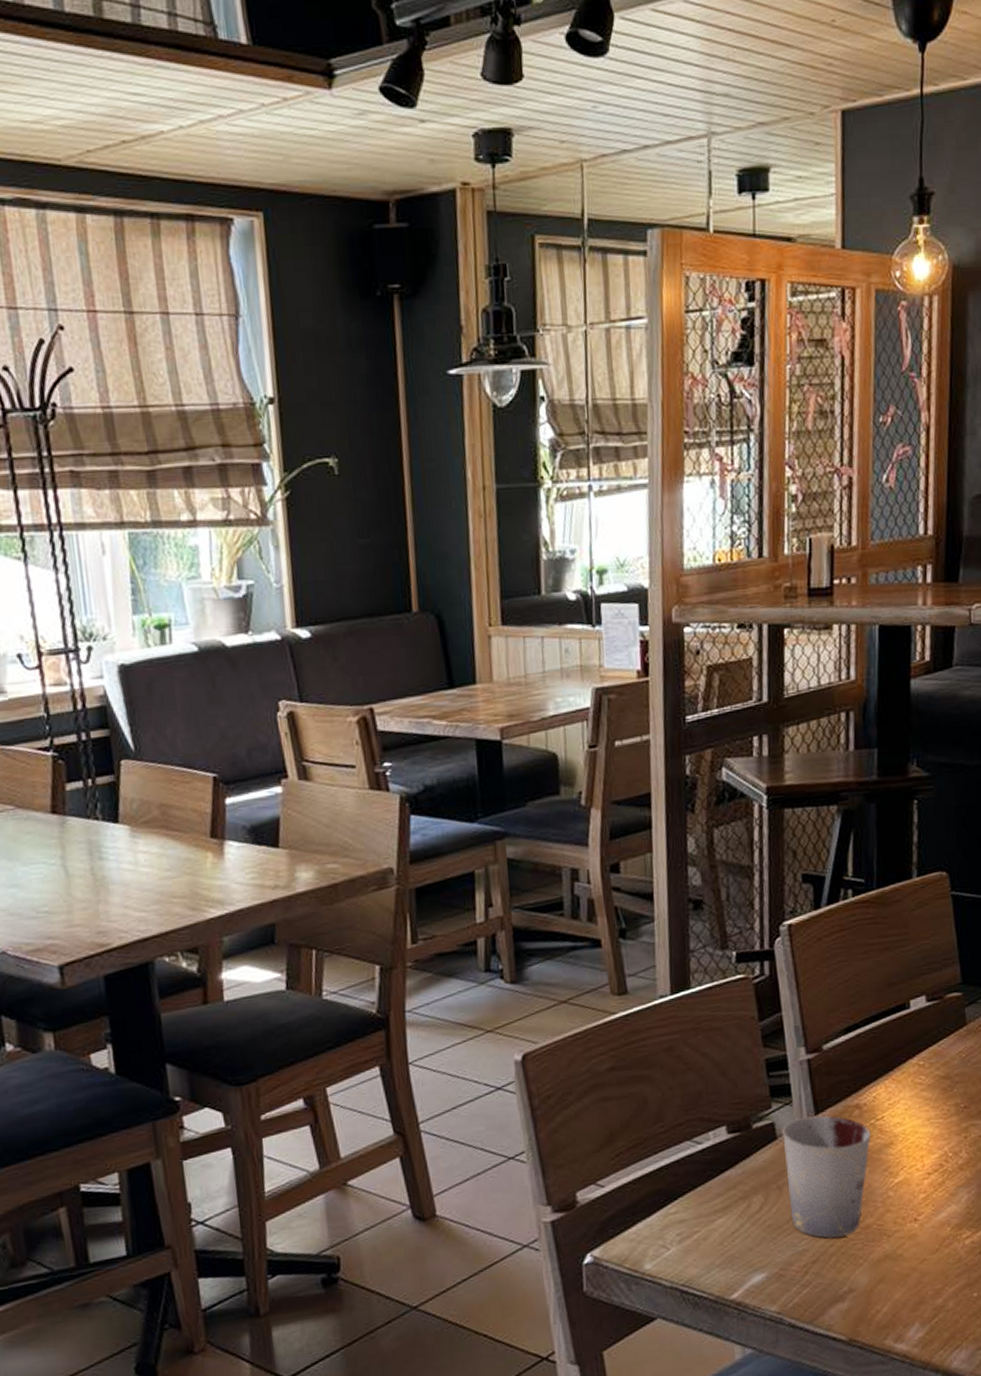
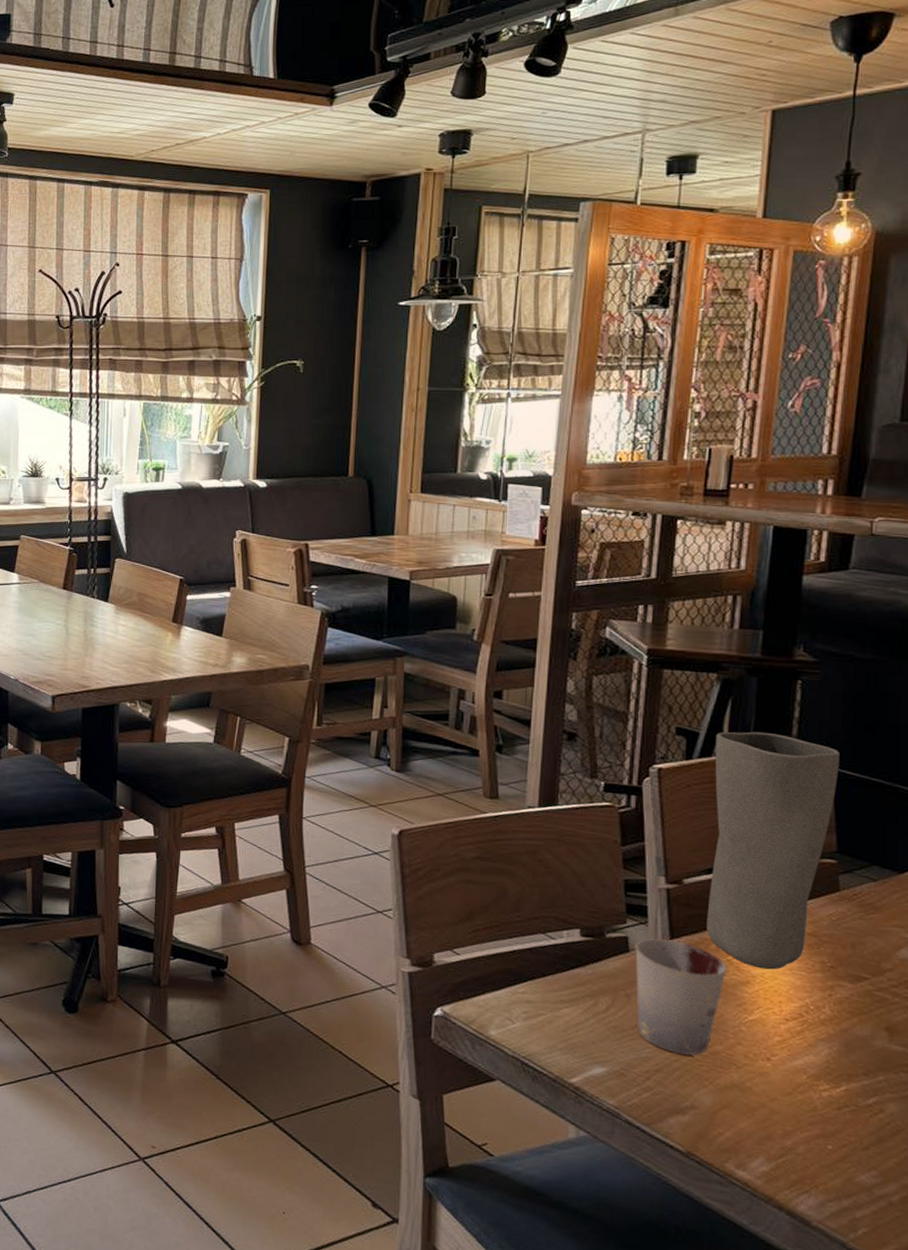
vase: none [841,864,958,1126] -> present [707,731,840,970]

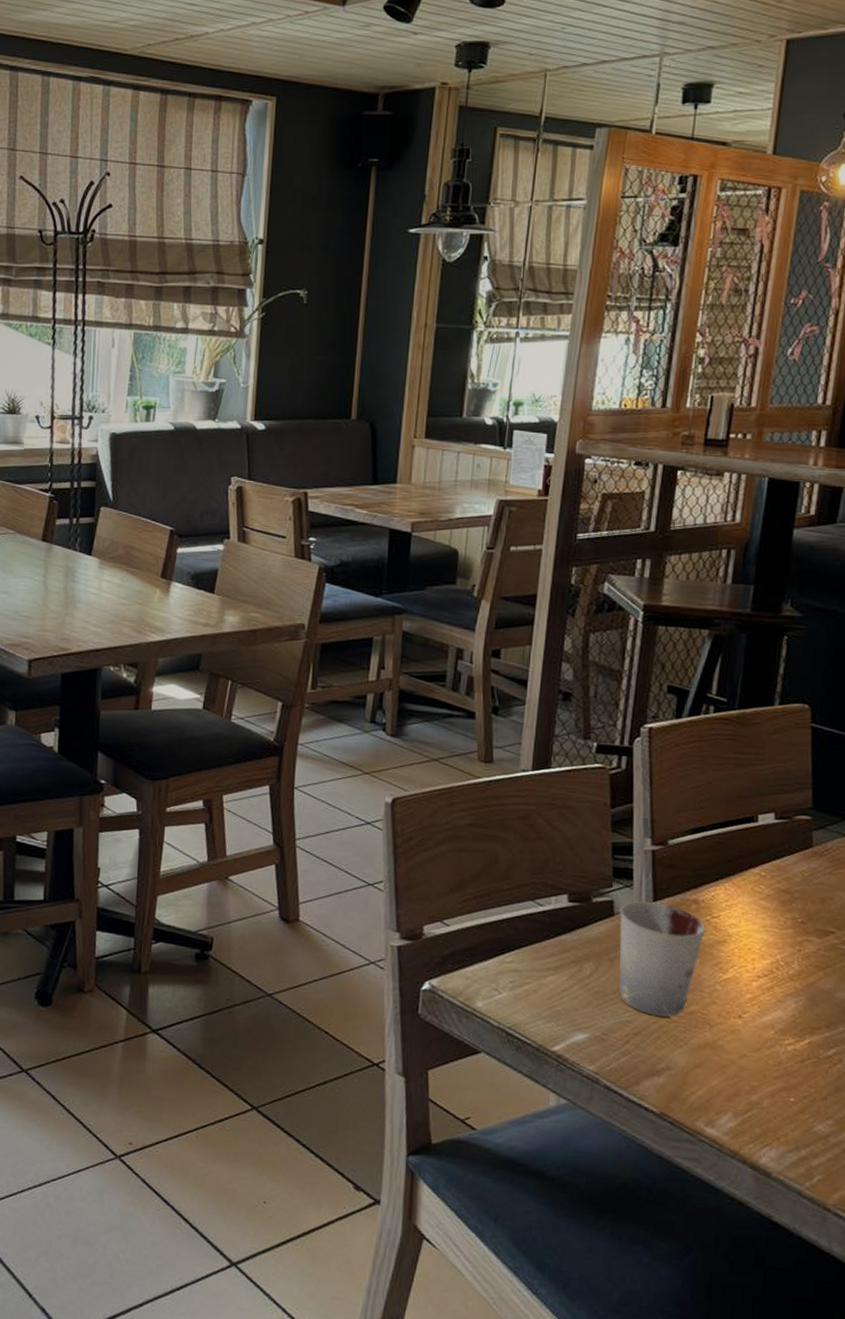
vase: present [707,731,840,970] -> none [688,689,819,928]

